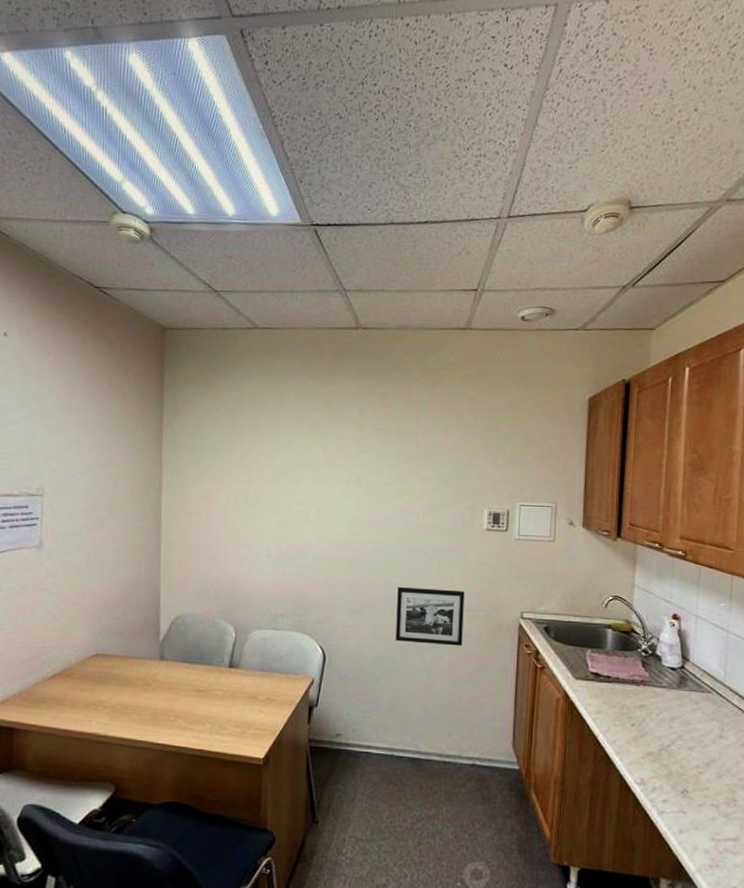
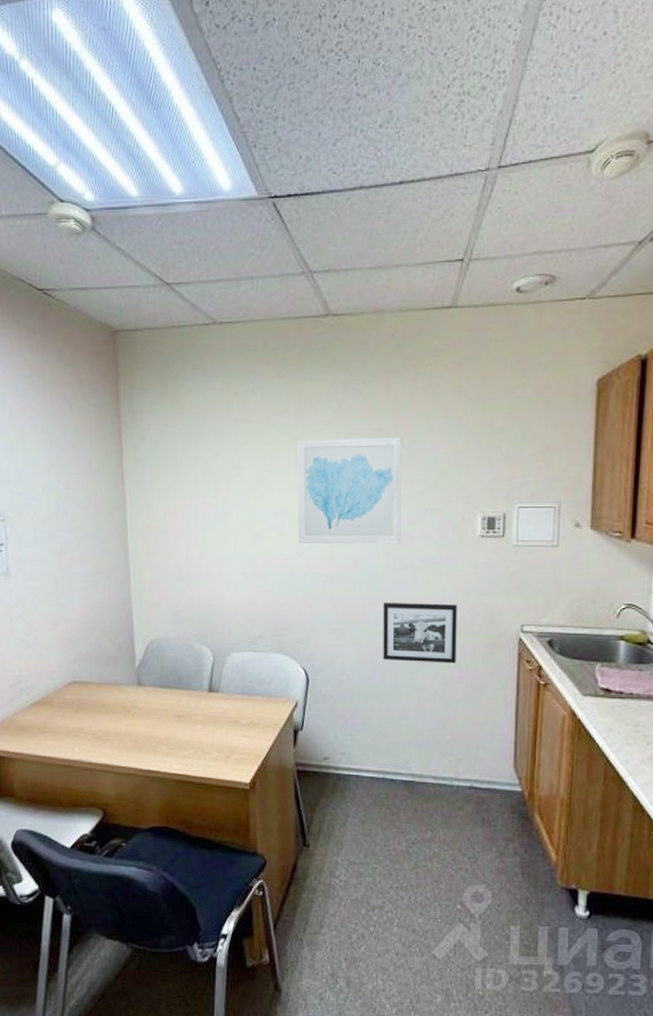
wall art: none [322,435,420,534] -> present [296,437,402,544]

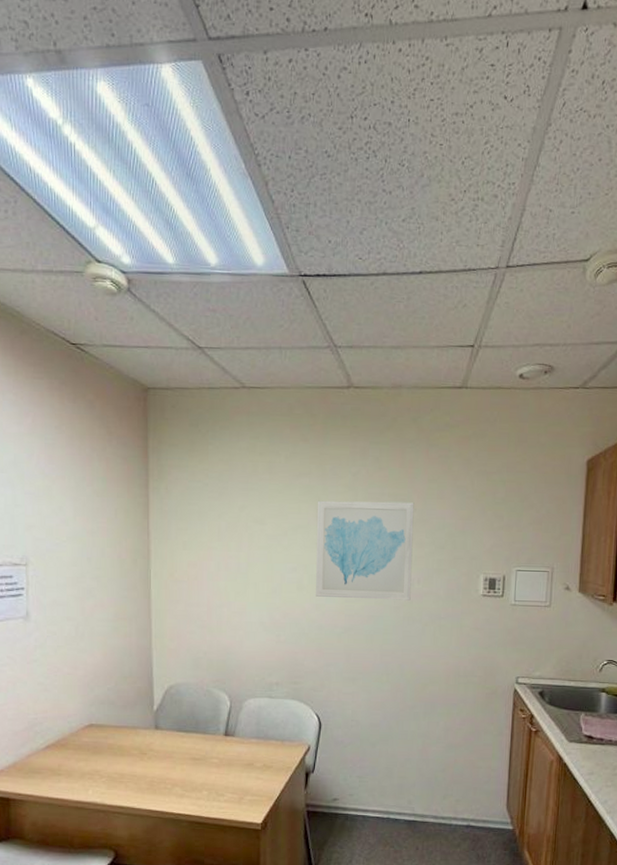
picture frame: present [383,602,457,664] -> none [391,653,460,711]

